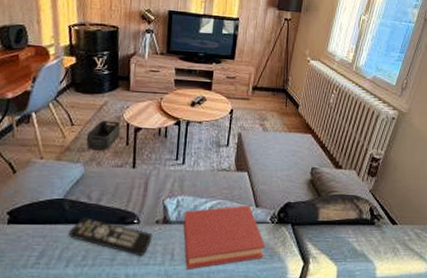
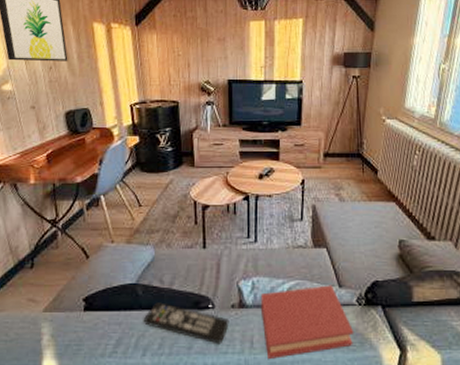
storage bin: present [86,120,121,151] -> none [154,199,188,232]

